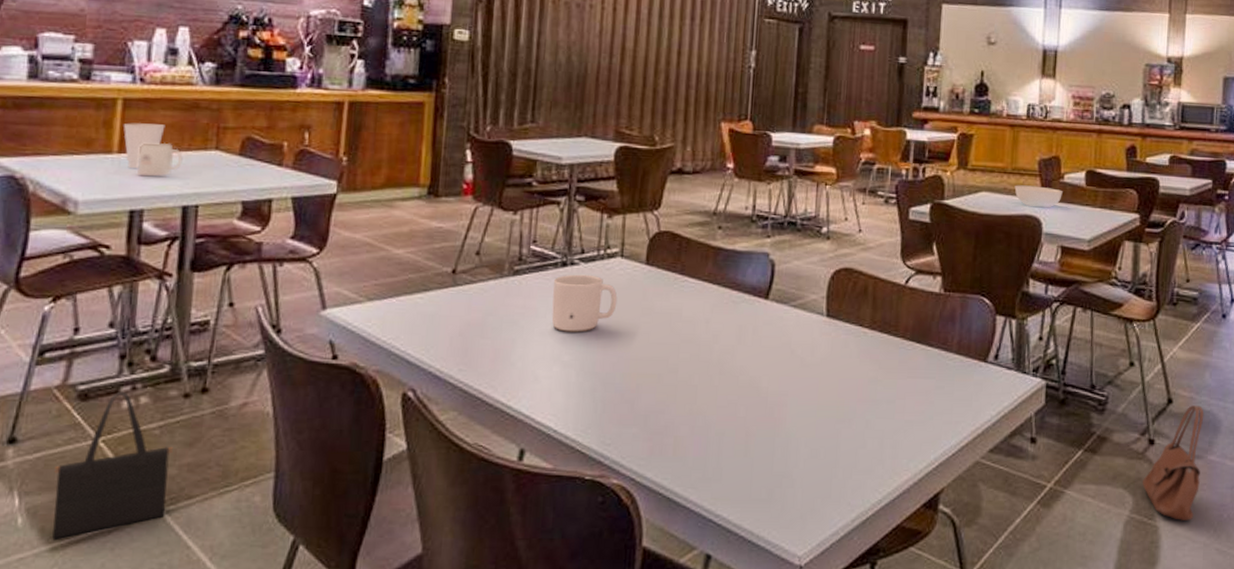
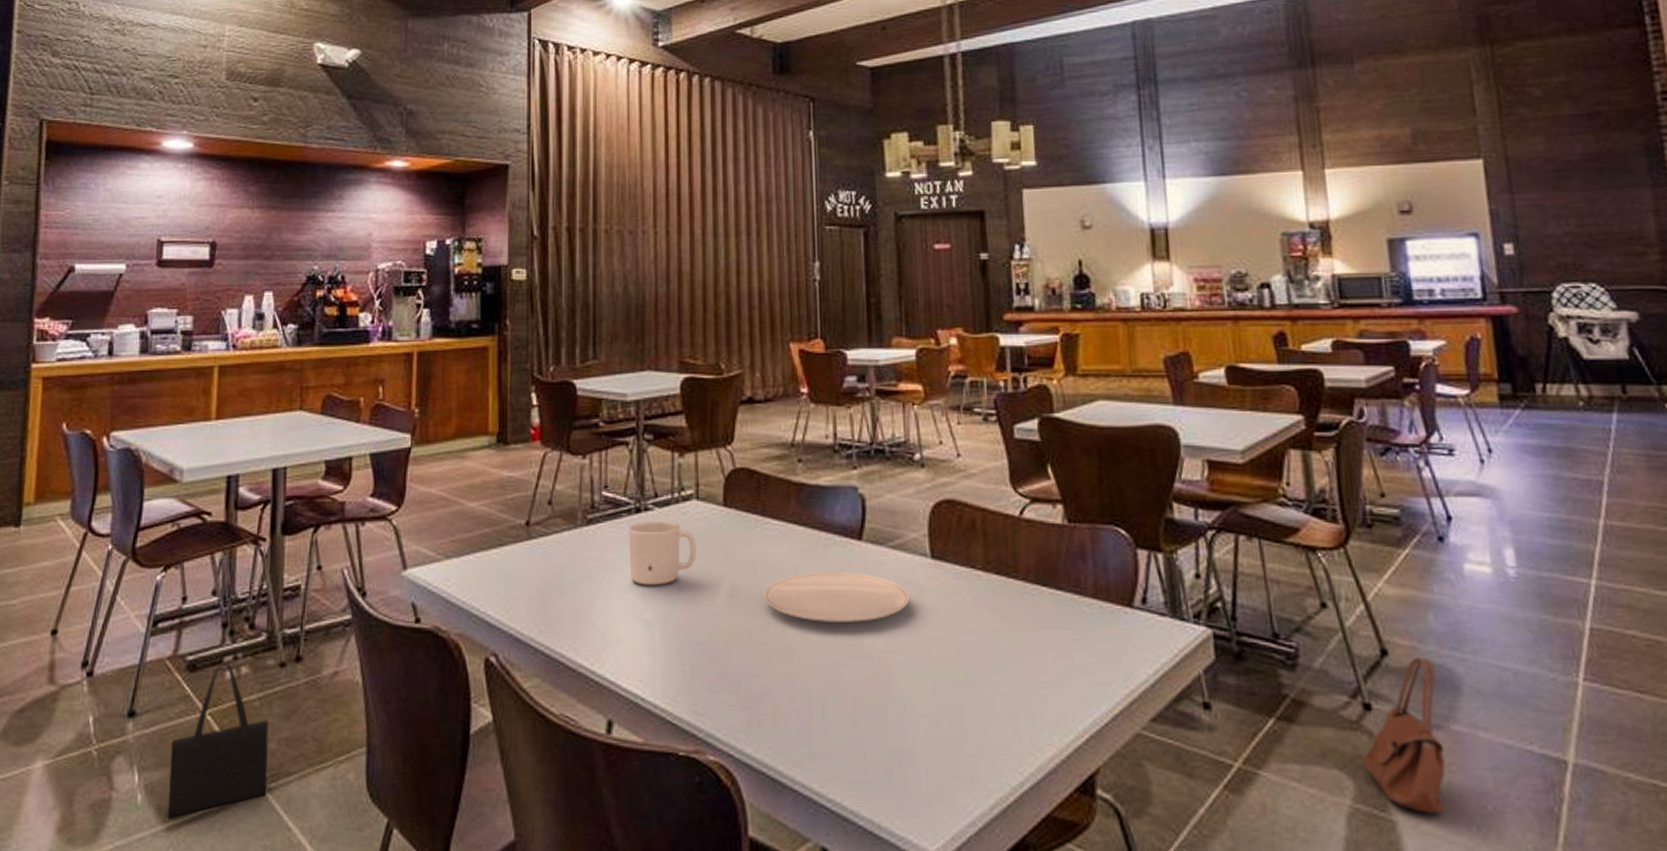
cup: present [123,123,166,169] -> none [219,389,256,435]
mug: present [136,142,183,177] -> none [232,406,272,441]
plate: none [675,325,805,369] -> present [763,571,910,622]
bowl: present [1014,185,1063,209] -> none [1137,389,1200,417]

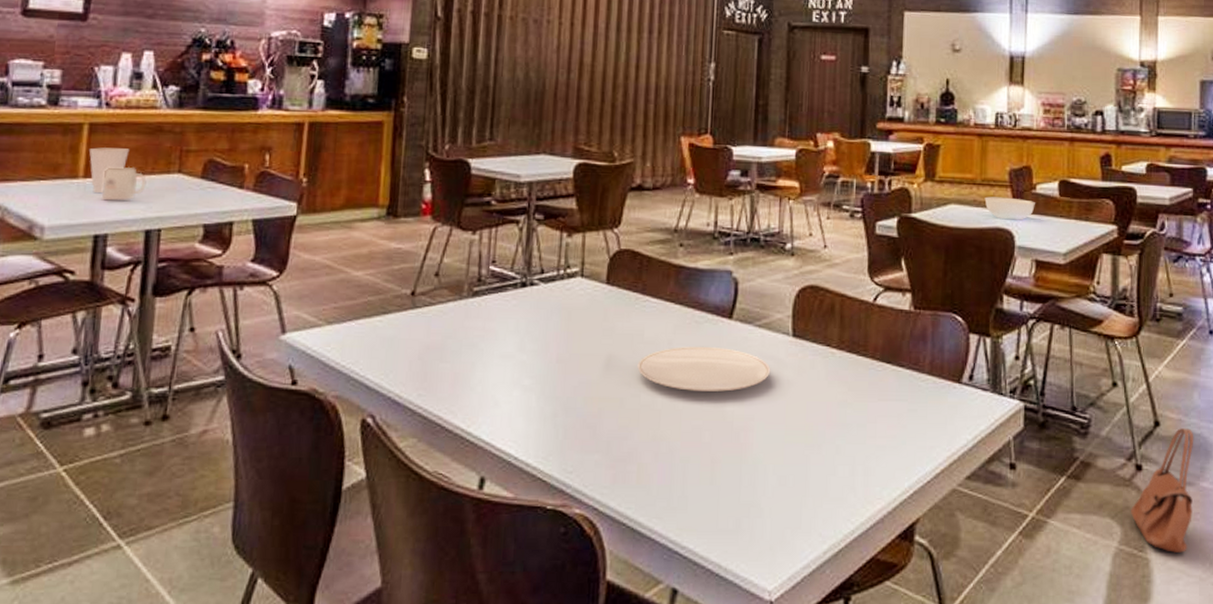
tote bag: present [168,661,272,818] -> none [13,419,133,572]
cup: none [219,389,256,435] -> present [88,147,130,194]
mug: none [232,406,272,441] -> present [101,166,147,201]
mug: present [628,520,697,586] -> none [511,295,578,355]
bowl: none [1137,389,1200,417] -> present [984,196,1035,222]

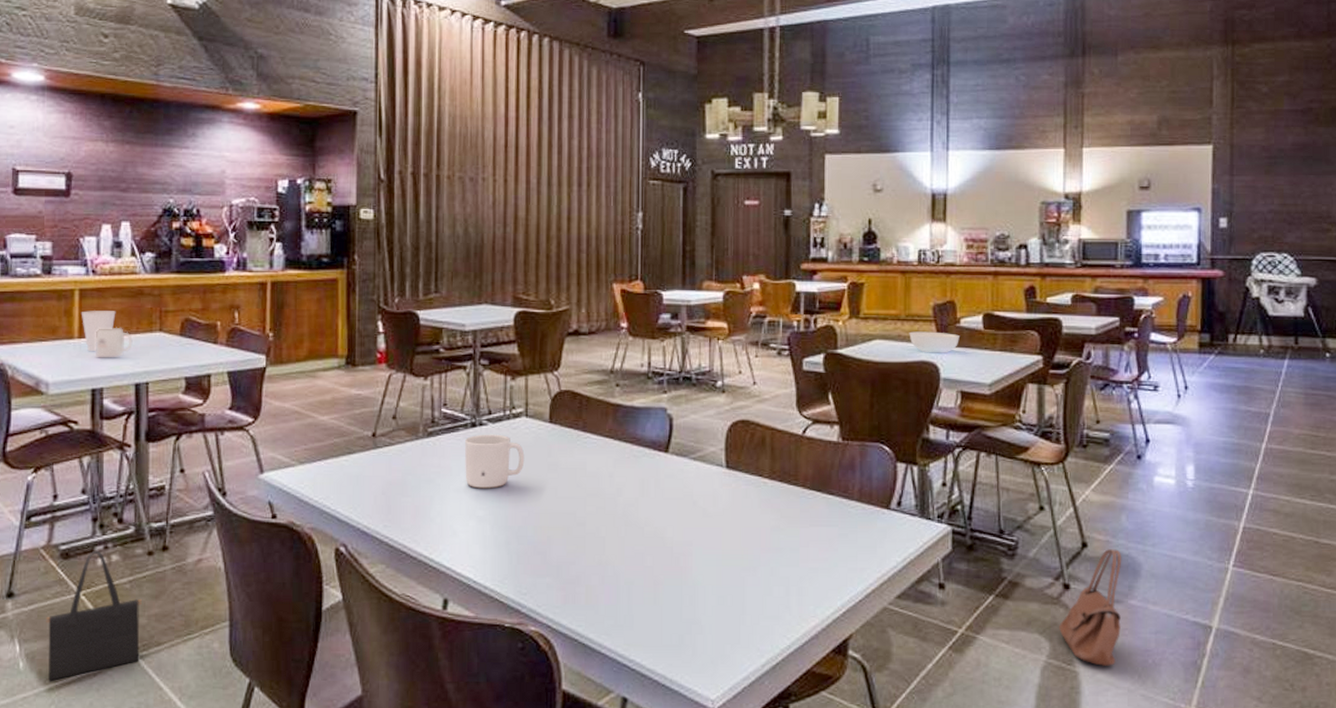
tote bag: none [13,419,133,572] -> present [46,550,142,681]
mug: none [511,295,578,355] -> present [464,434,525,489]
plate: present [637,346,771,392] -> none [581,478,706,520]

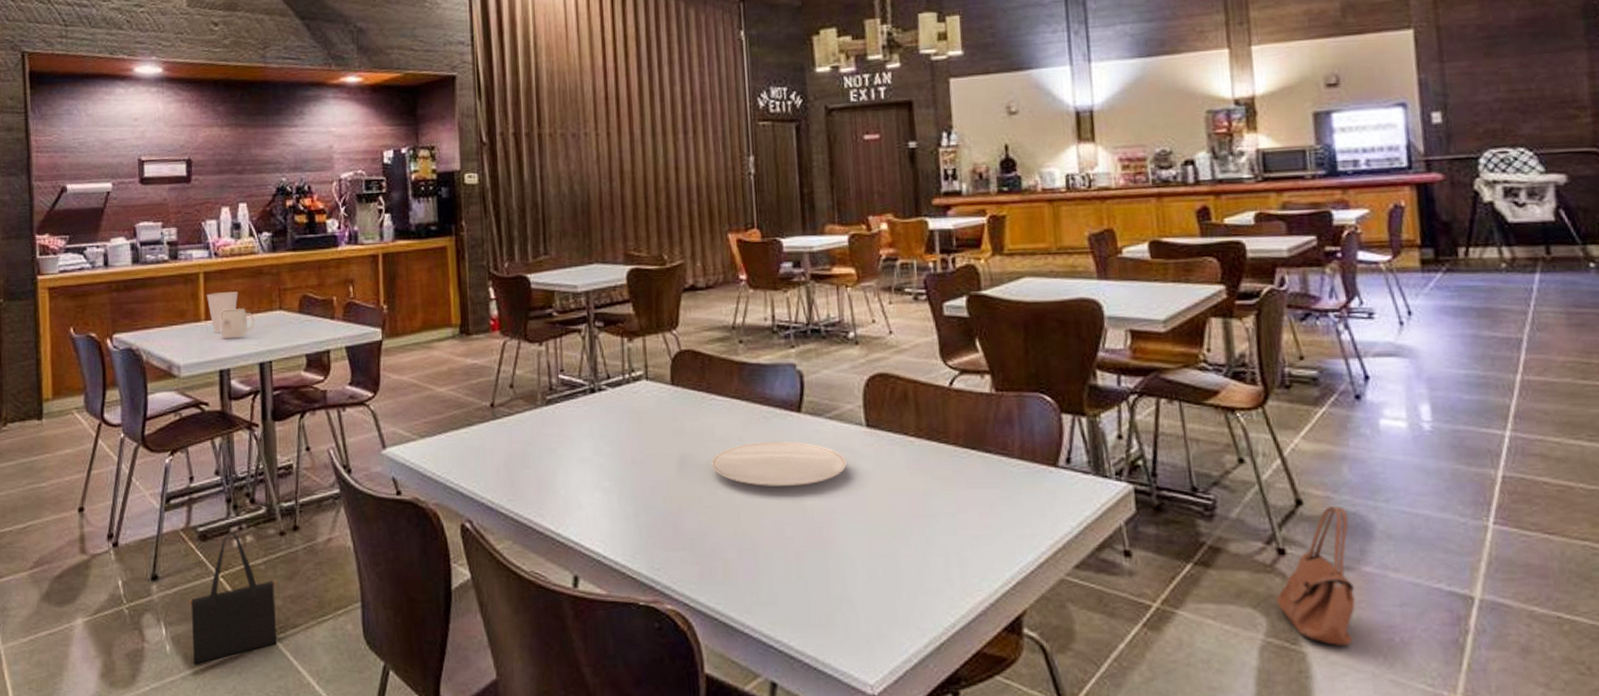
mug: present [464,434,525,489] -> none [584,399,648,458]
plate: none [581,478,706,520] -> present [711,441,847,486]
bowl: present [909,331,960,355] -> none [1063,264,1123,290]

